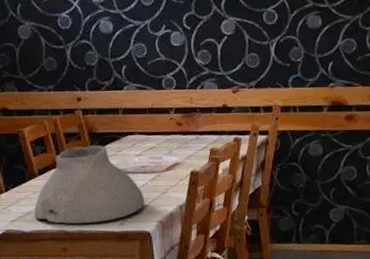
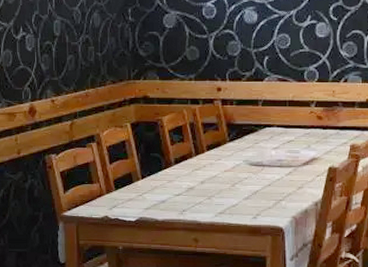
vase: present [34,145,145,224] -> none [168,136,280,214]

